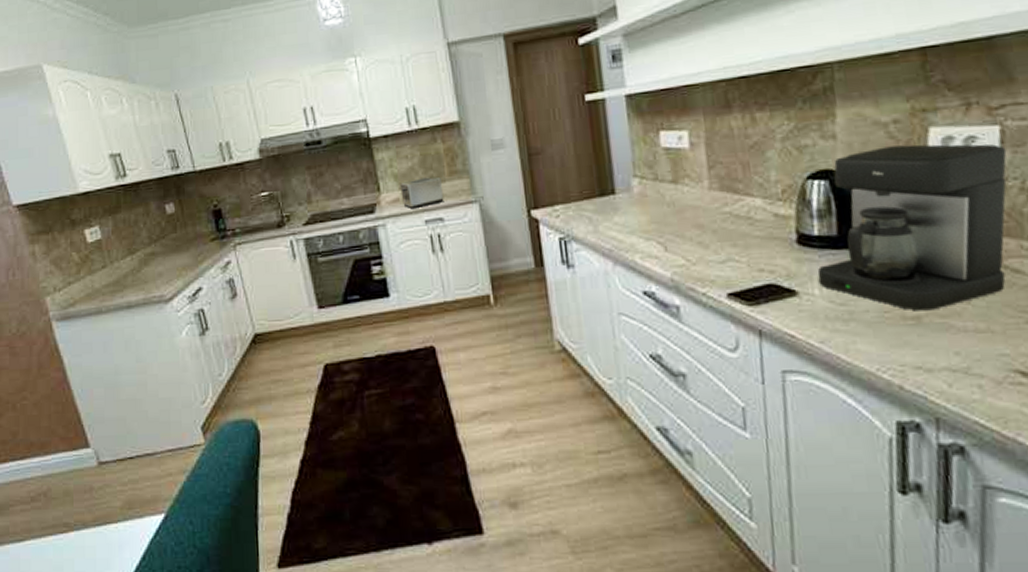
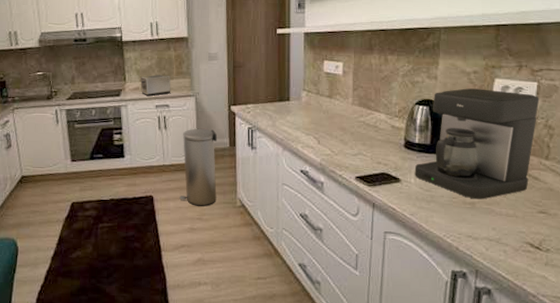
pedal bin: none [467,245,525,356] -> present [179,128,218,206]

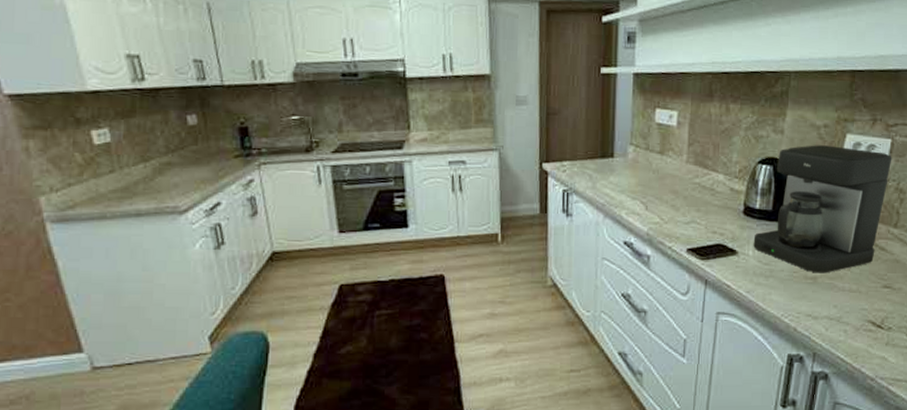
toaster: present [140,73,171,97] -> none [429,121,469,150]
pedal bin: present [179,128,218,206] -> none [477,190,526,287]

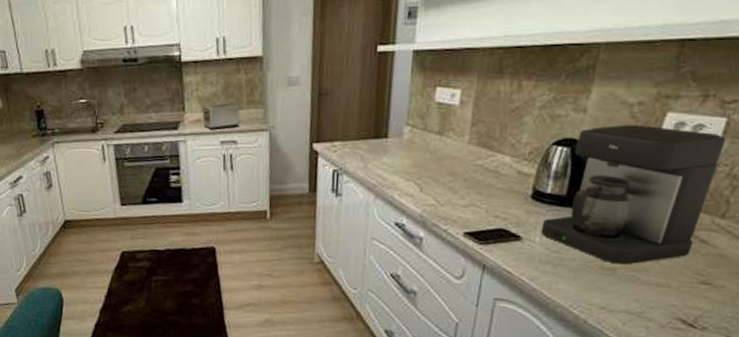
toaster: none [429,121,469,150] -> present [202,102,240,131]

